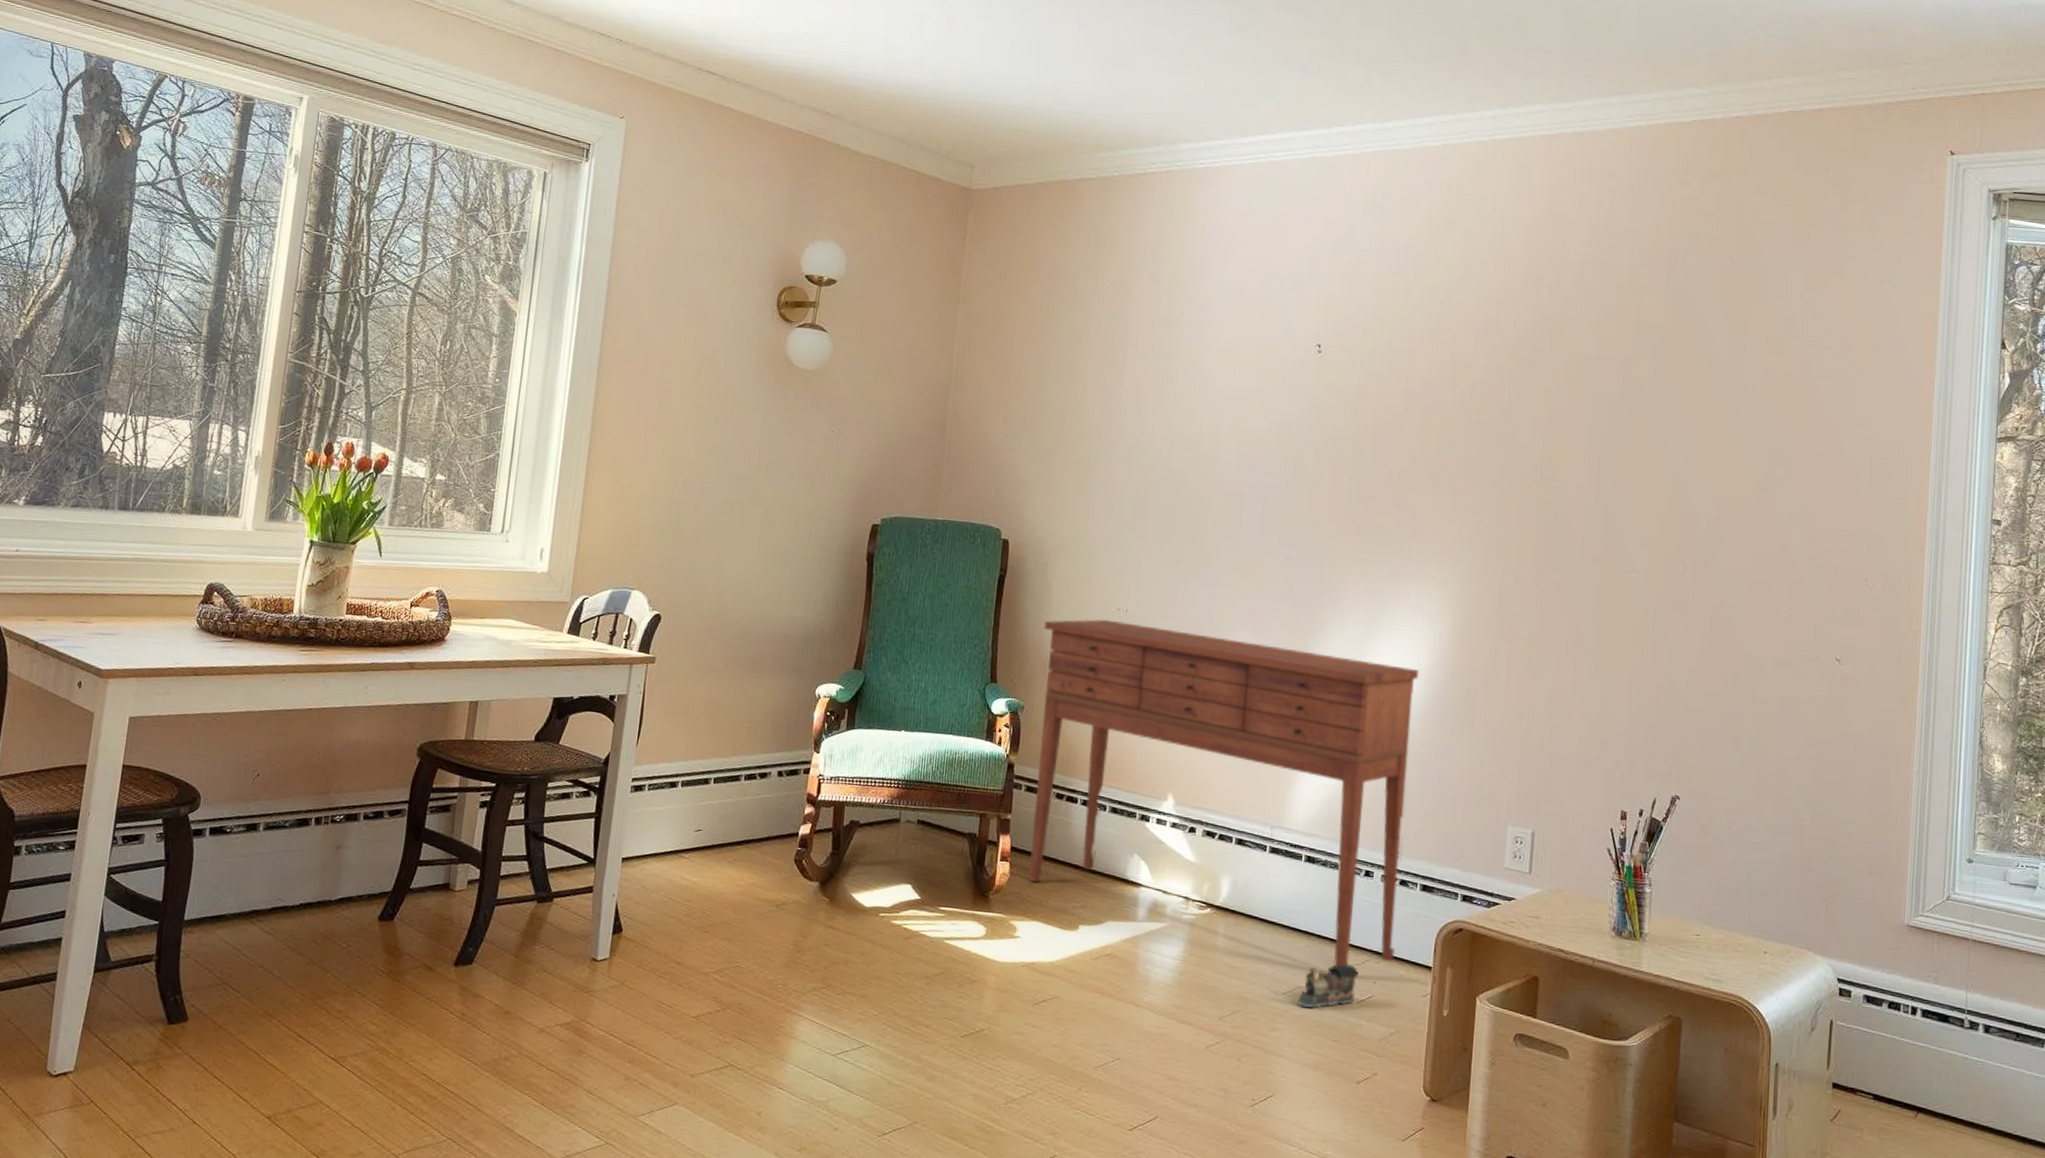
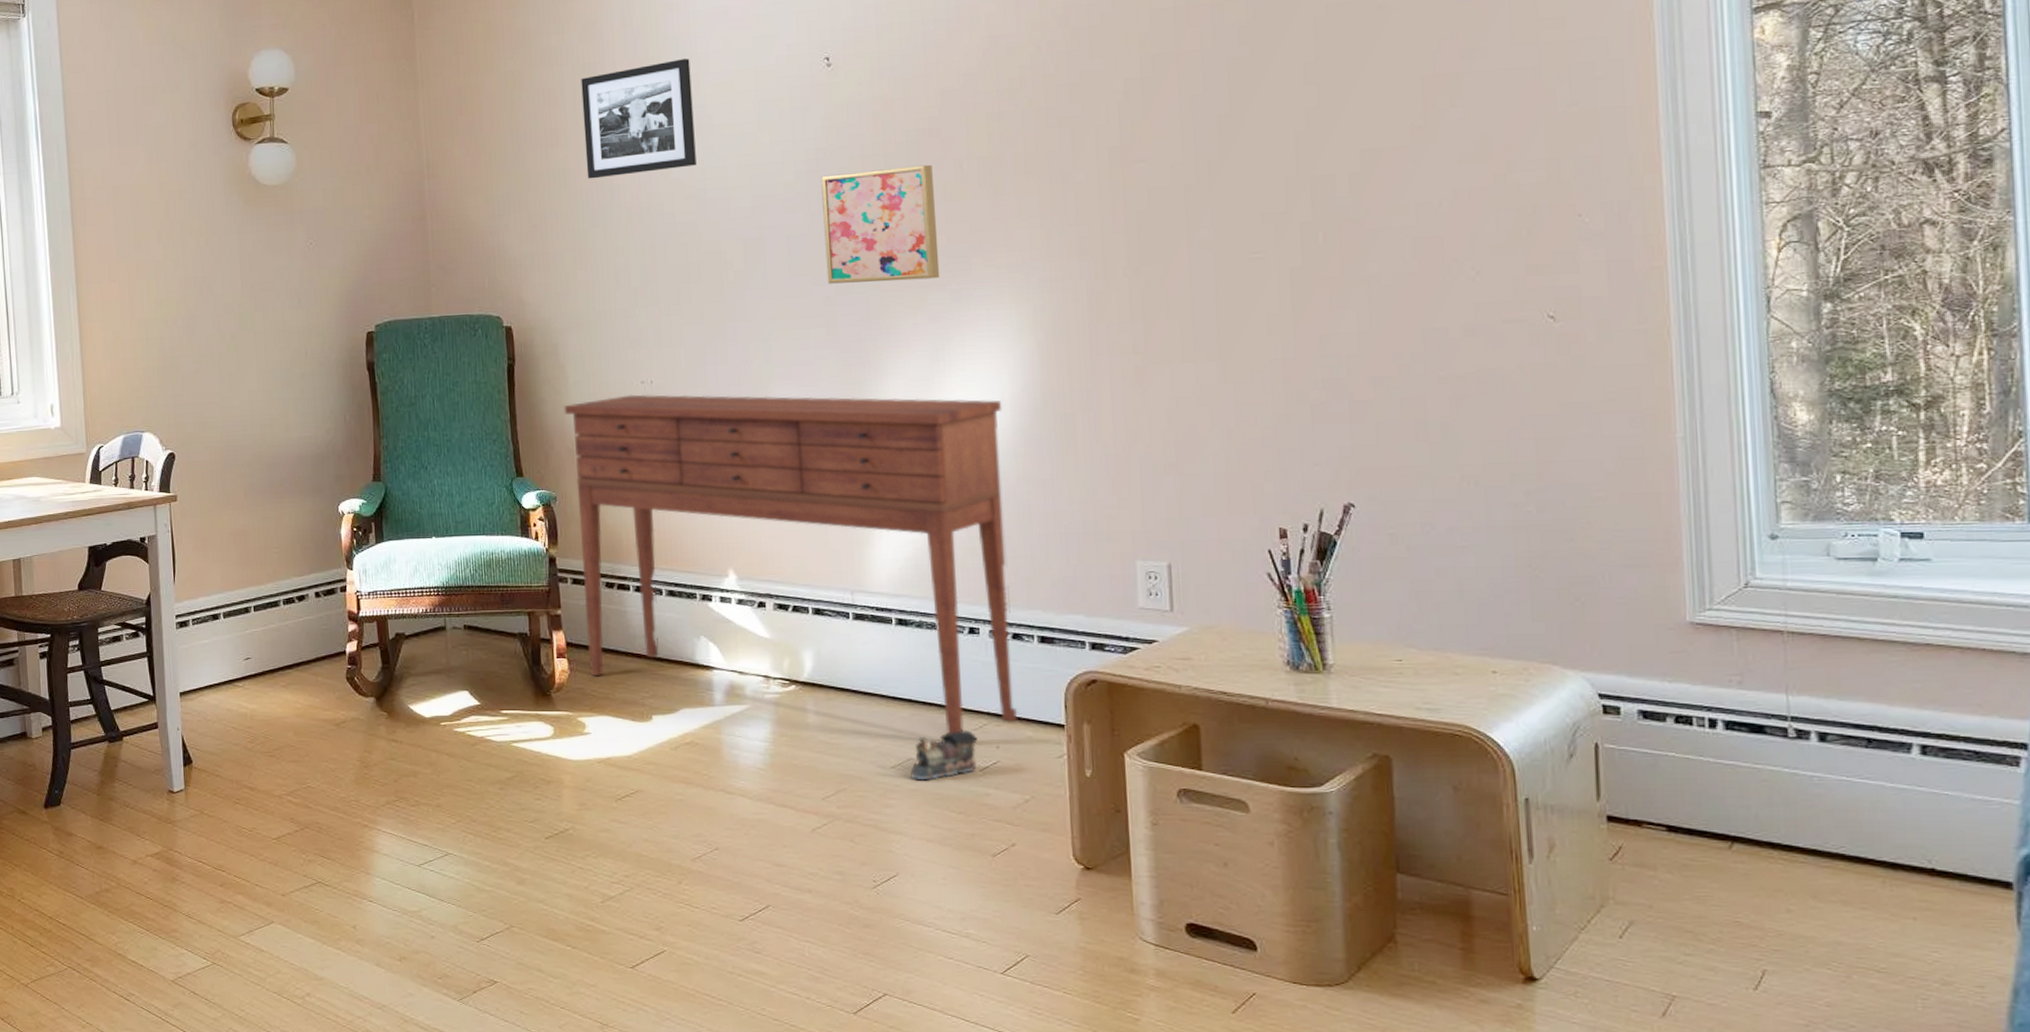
picture frame: none [1098,322,1204,420] -> present [581,58,697,179]
wall art: none [1291,448,1391,554] -> present [821,164,940,284]

